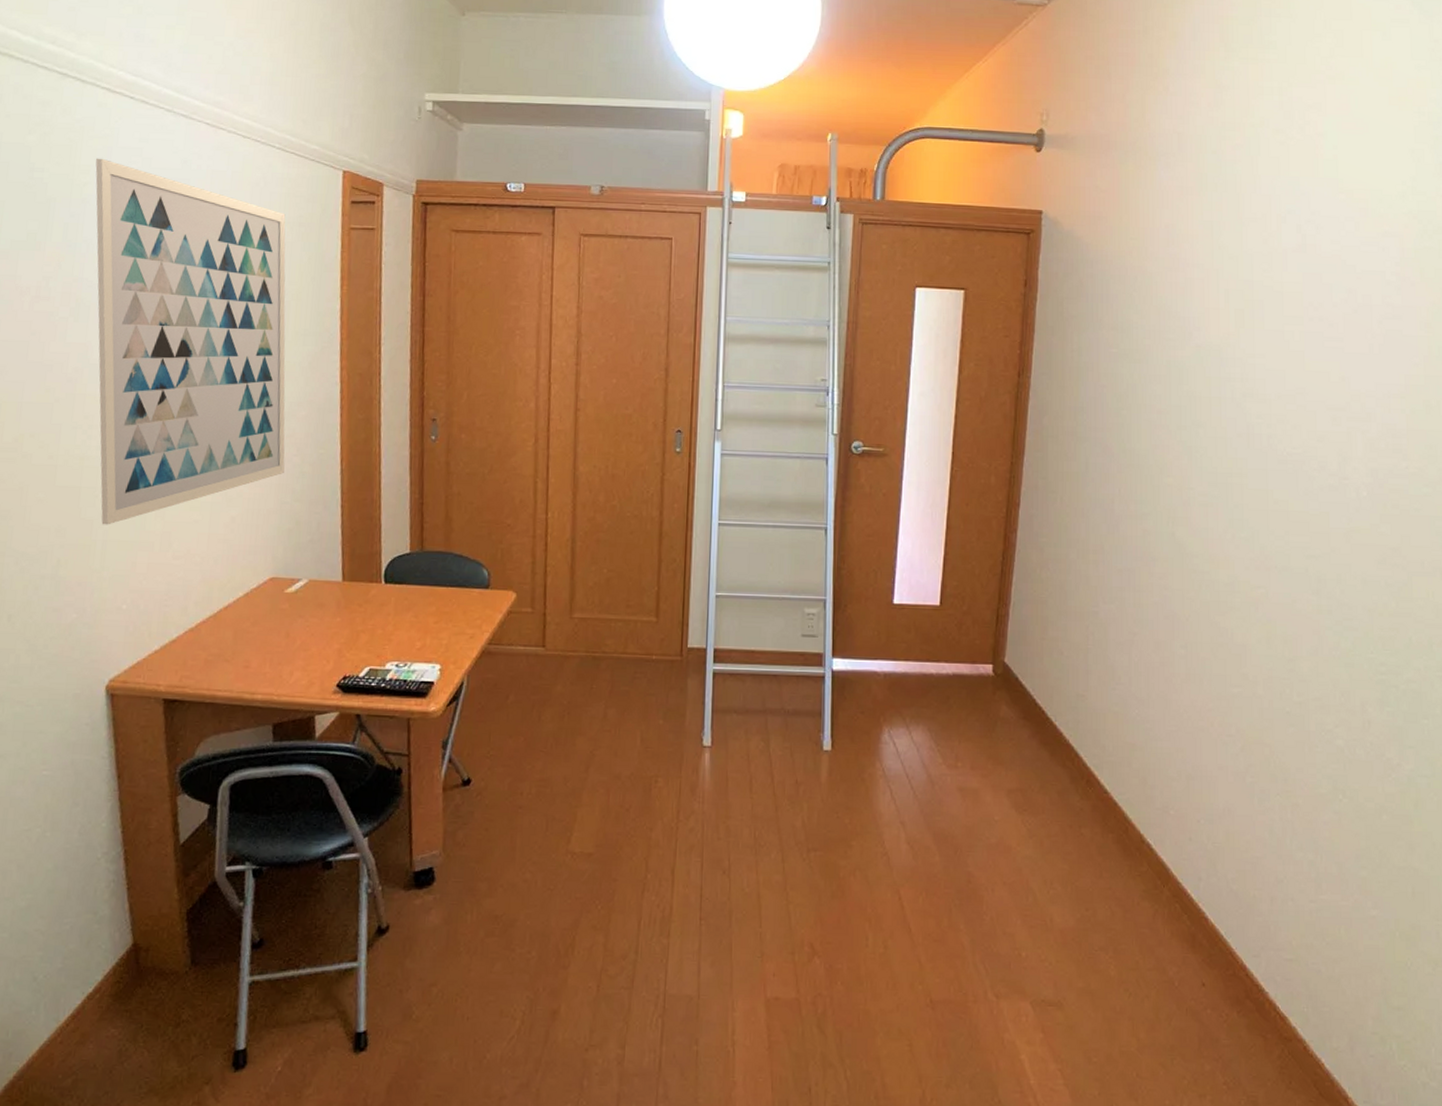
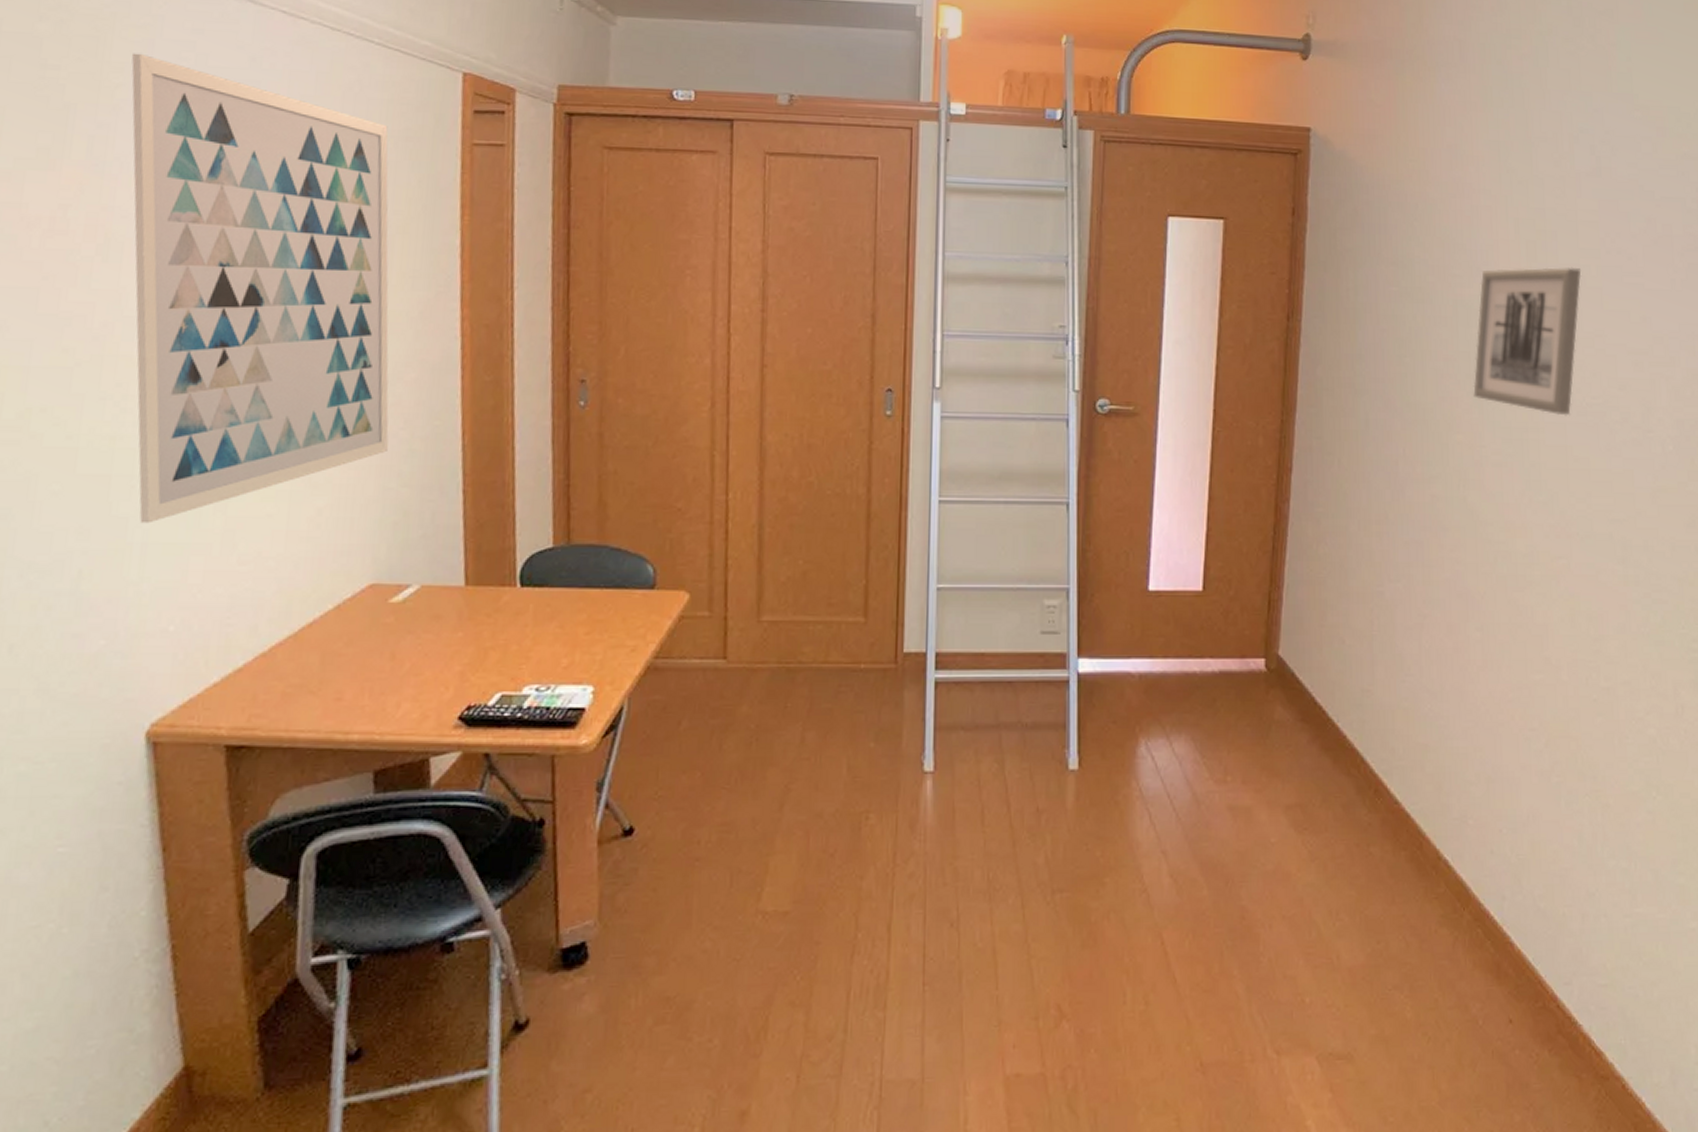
wall art: none [1183,332,1286,464] -> present [1473,267,1582,416]

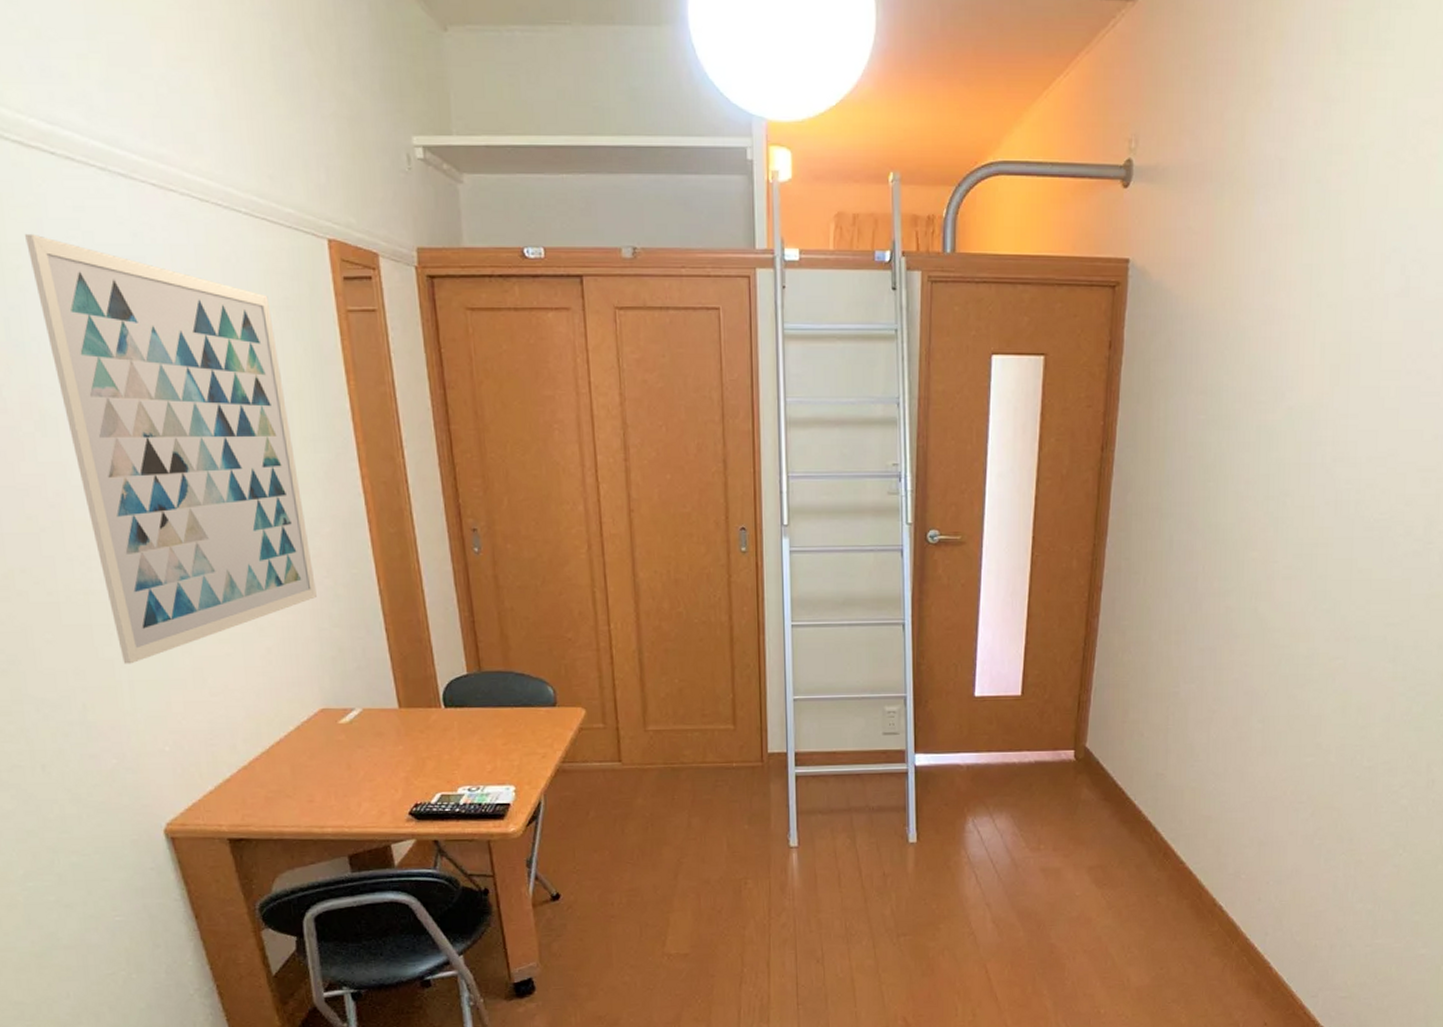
wall art: present [1473,267,1582,416] -> none [1270,389,1381,532]

